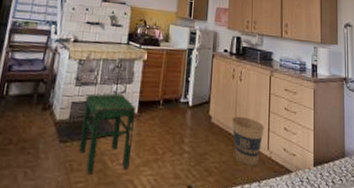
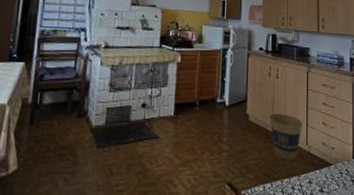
stool: present [79,93,136,174] -> none [117,97,173,177]

